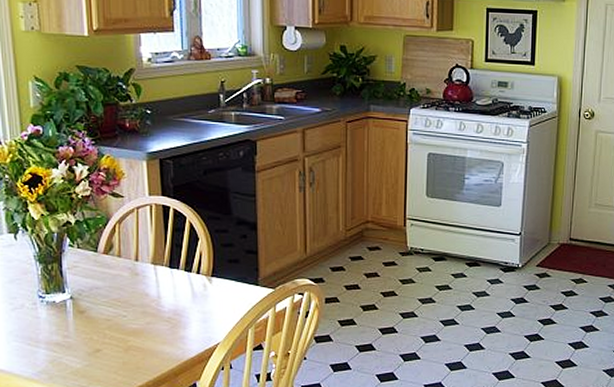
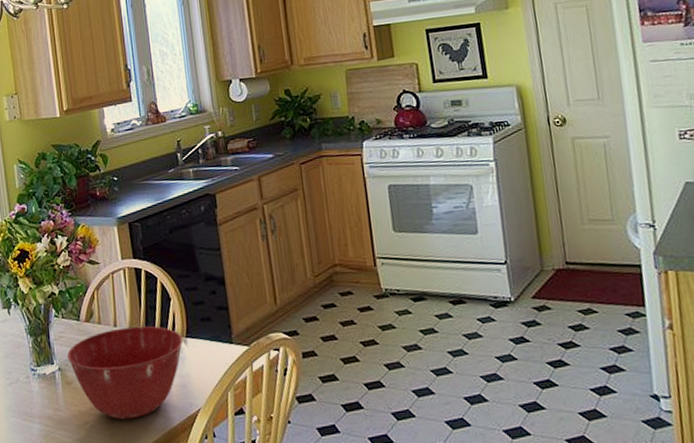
mixing bowl: none [81,262,208,349] -> present [67,326,184,420]

